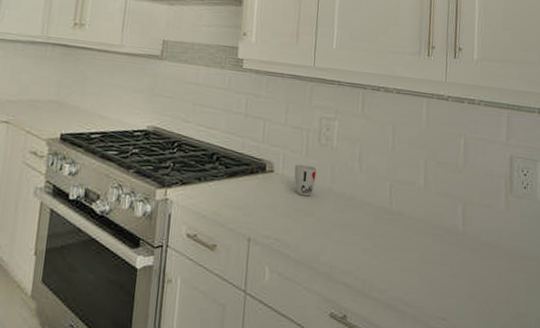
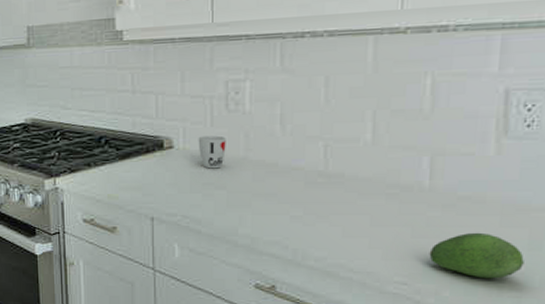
fruit: none [462,274,525,318] -> present [429,232,524,279]

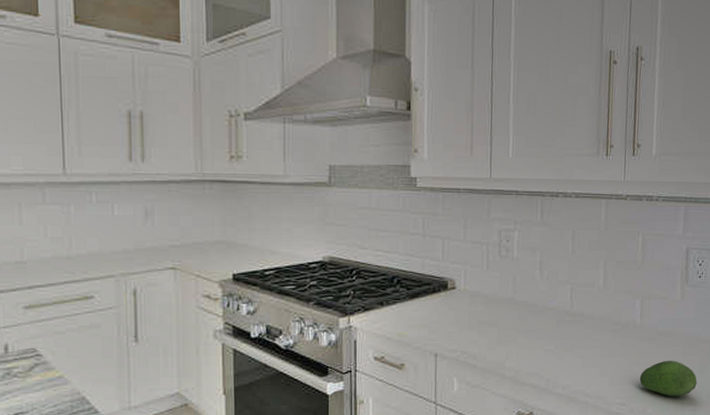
cup: present [198,135,226,169] -> none [476,278,498,308]

